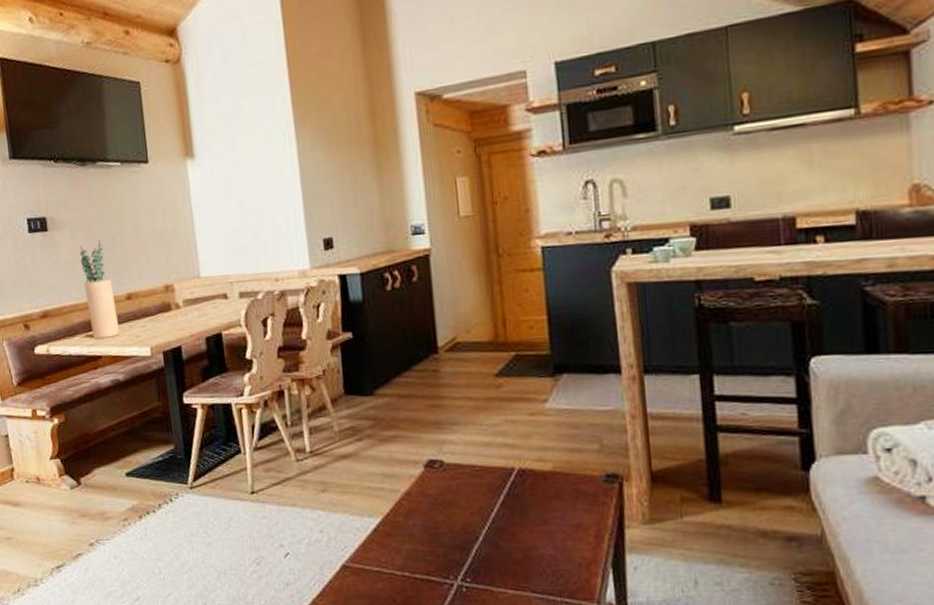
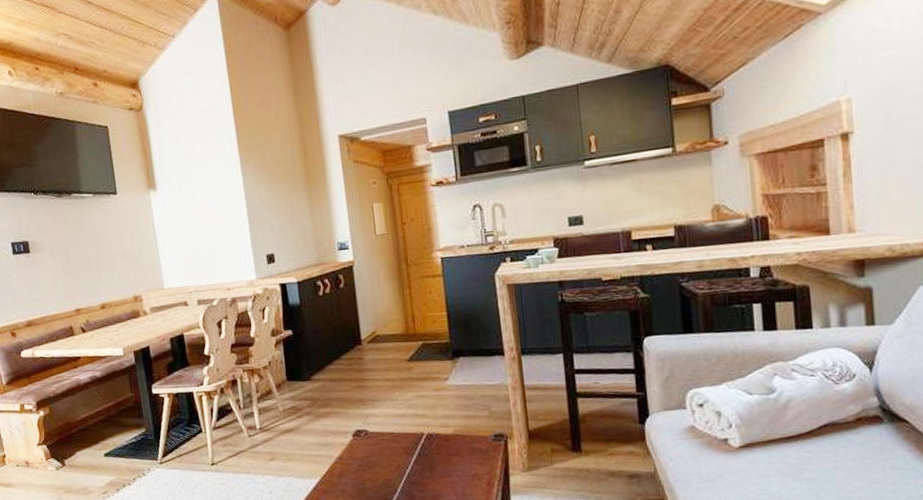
vase: present [79,240,120,340] -> none [59,259,96,344]

